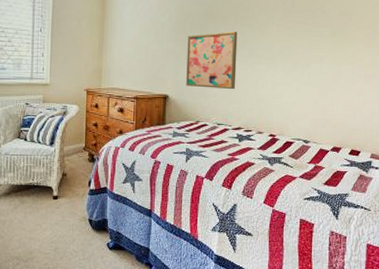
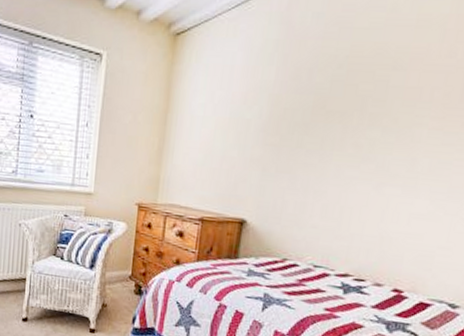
wall art: present [186,31,238,90] -> none [273,135,362,221]

